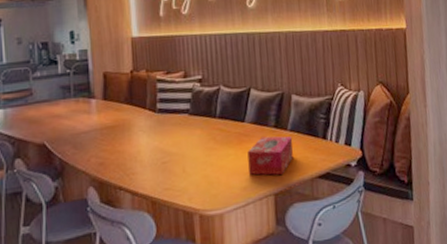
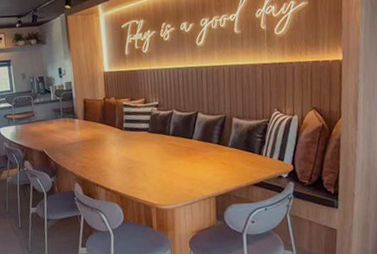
tissue box: present [247,136,293,176] -> none [194,151,233,182]

